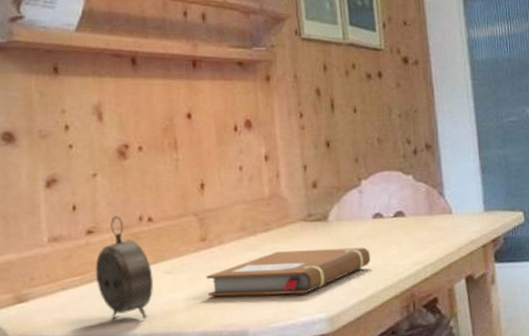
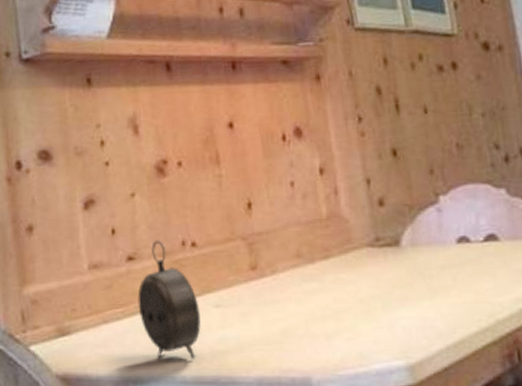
notebook: present [206,247,371,297] -> none [259,279,458,336]

